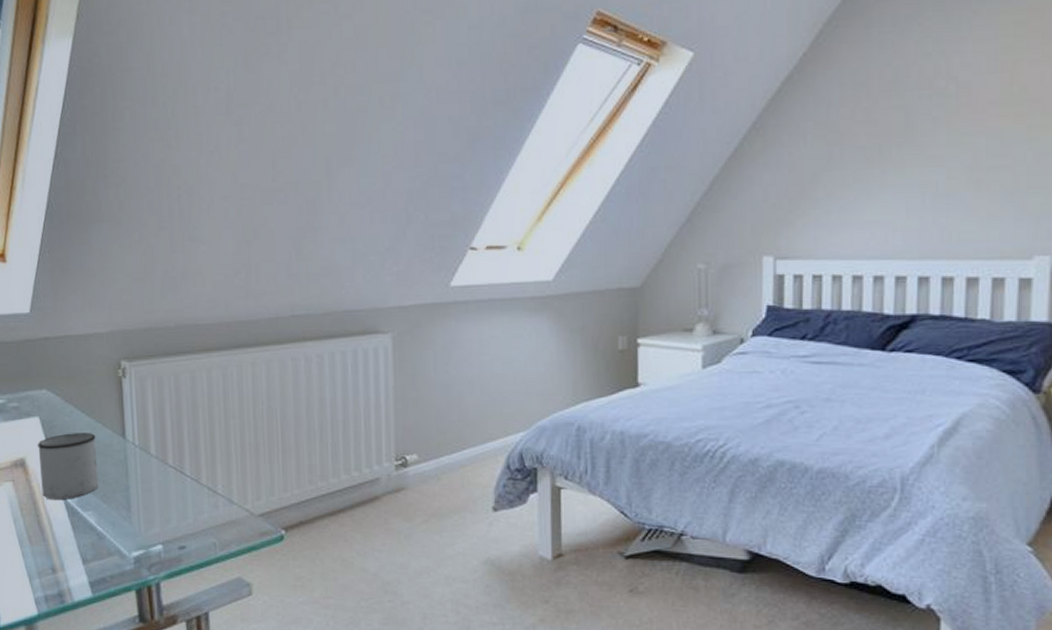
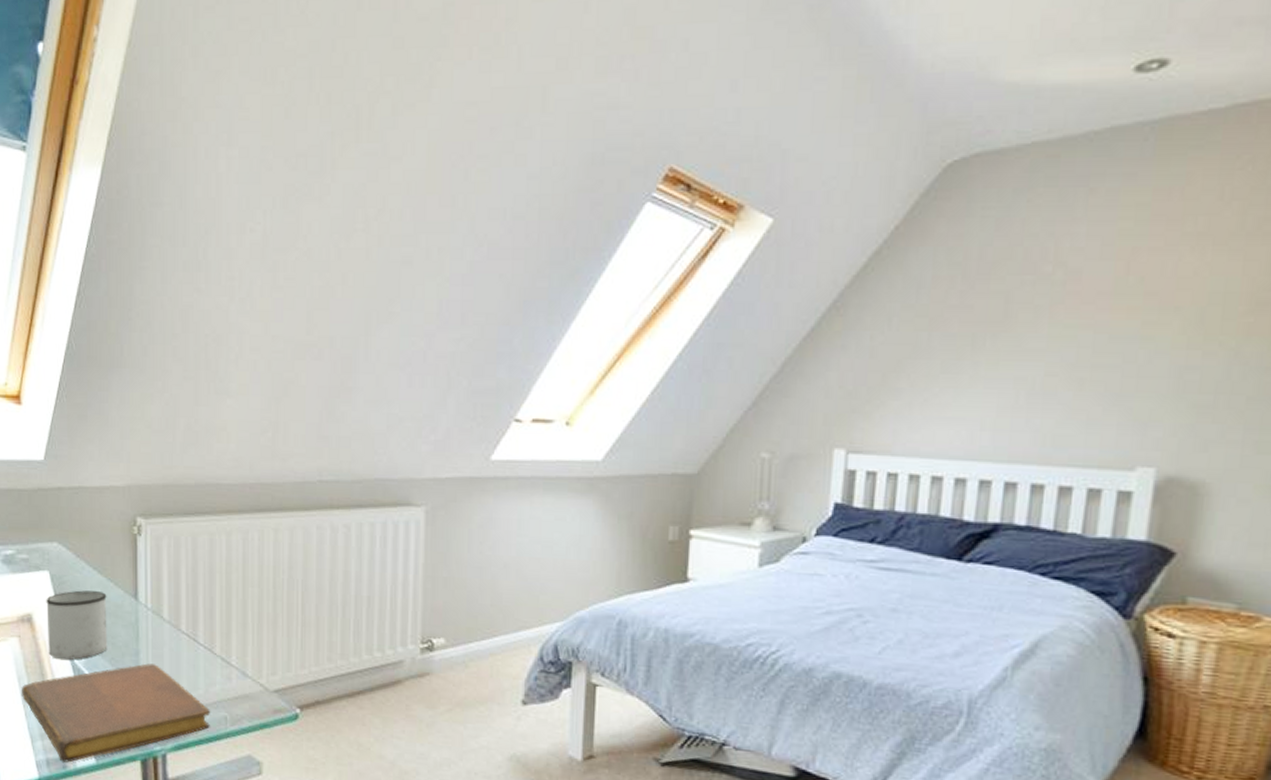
notebook: none [18,498,201,598] -> present [22,663,211,763]

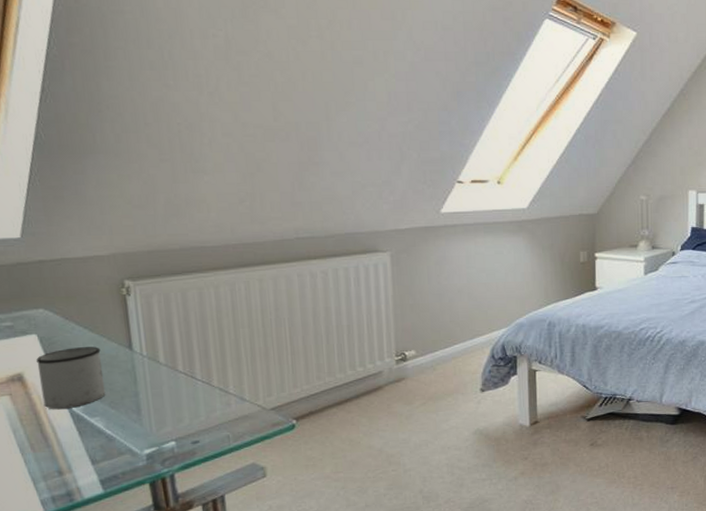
notebook: present [22,663,211,763] -> none [18,401,214,496]

